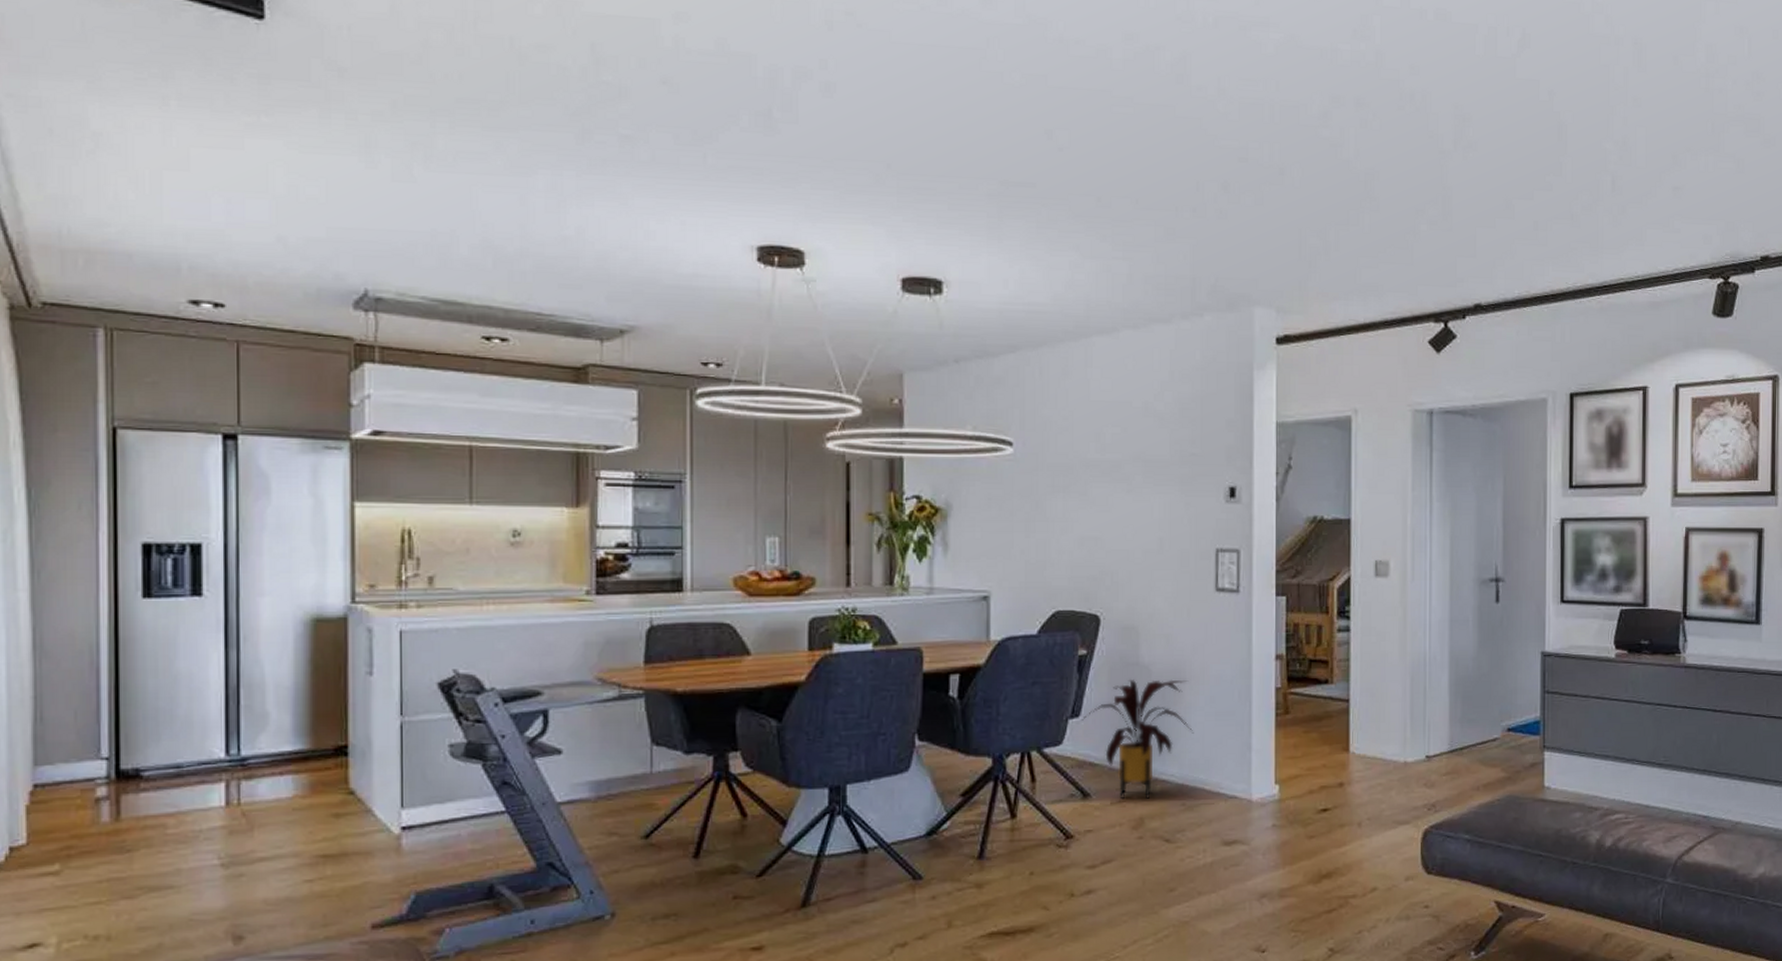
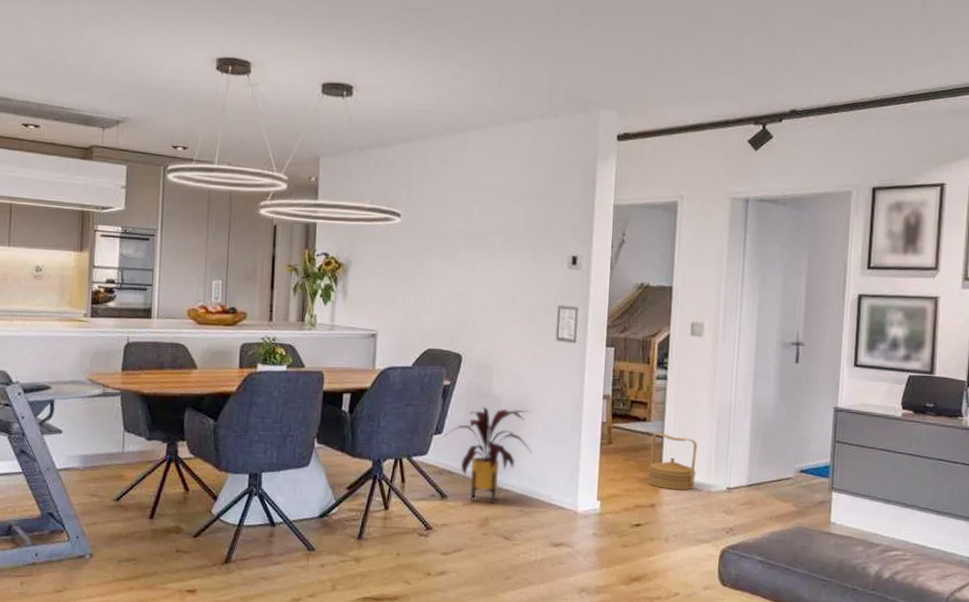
basket: none [1333,696,1390,764] -> present [648,432,697,490]

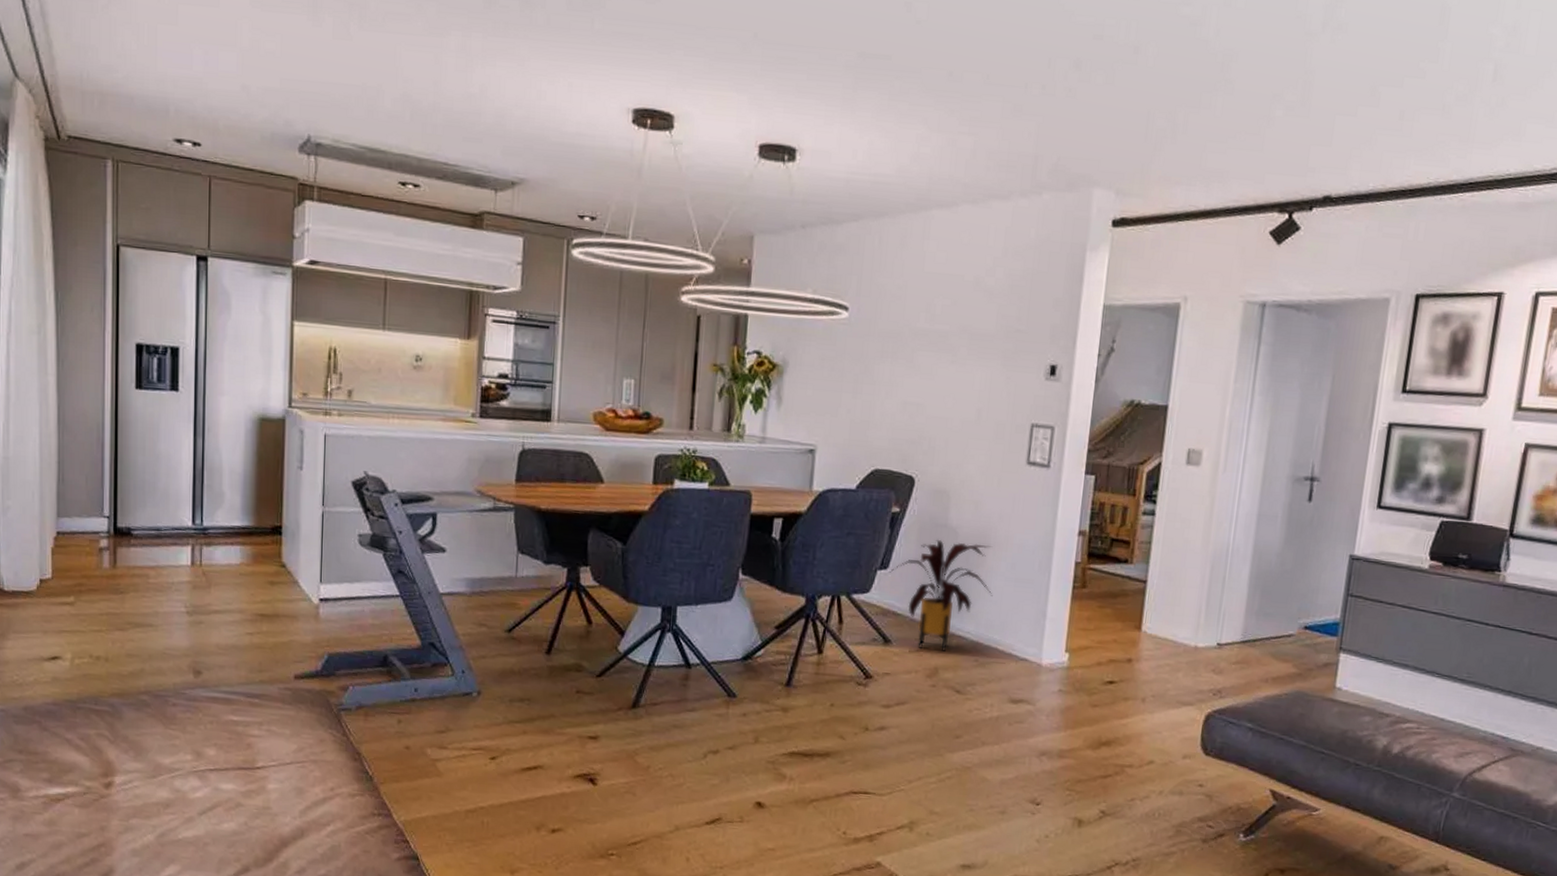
basket: present [648,432,697,490] -> none [1125,576,1186,645]

